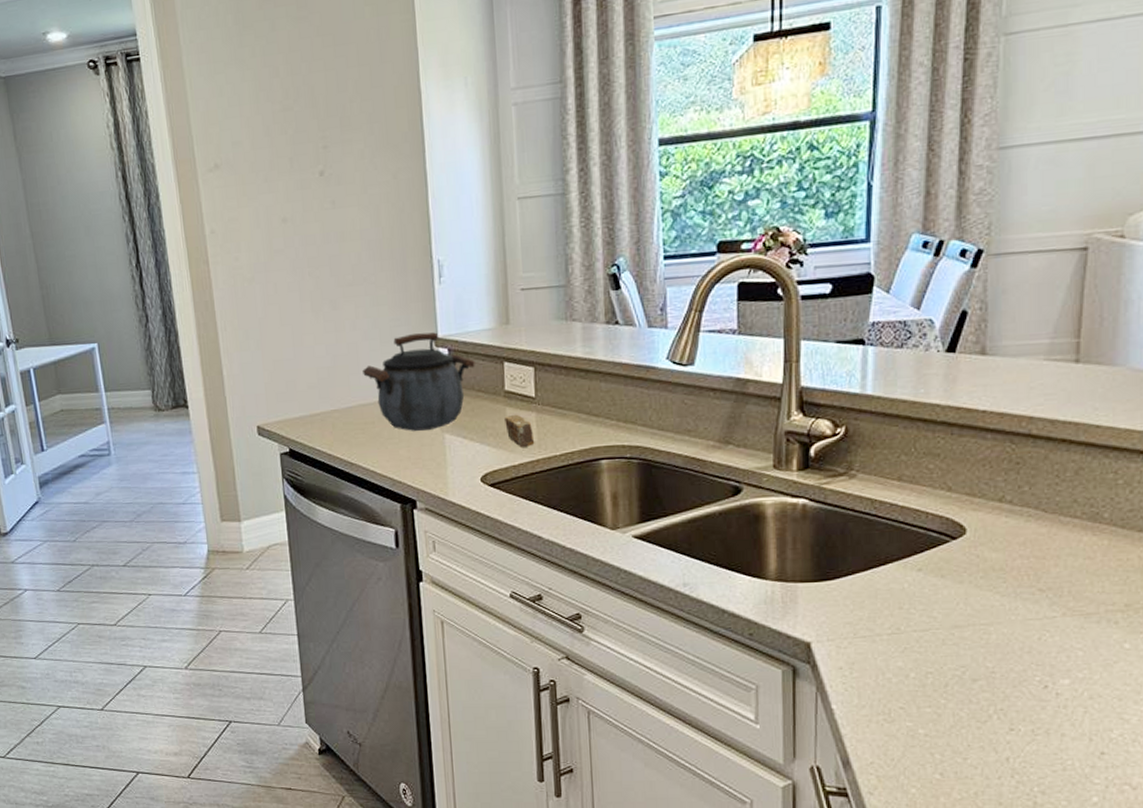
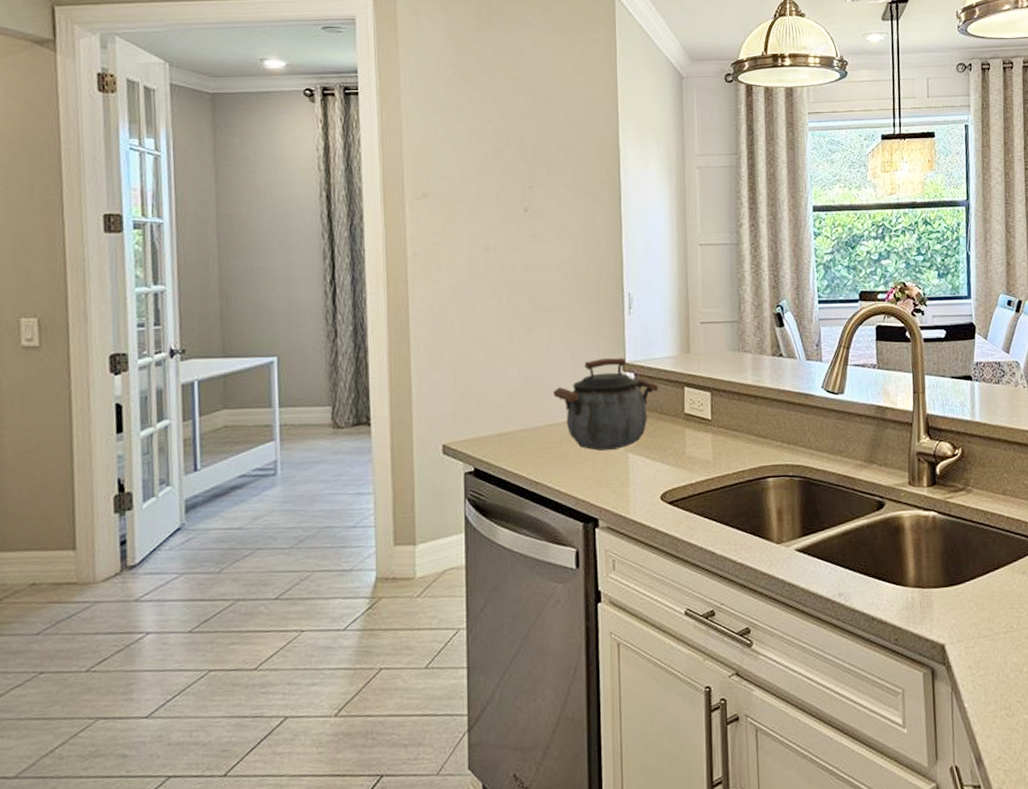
soap bar: present [505,414,535,448] -> none [684,435,710,467]

